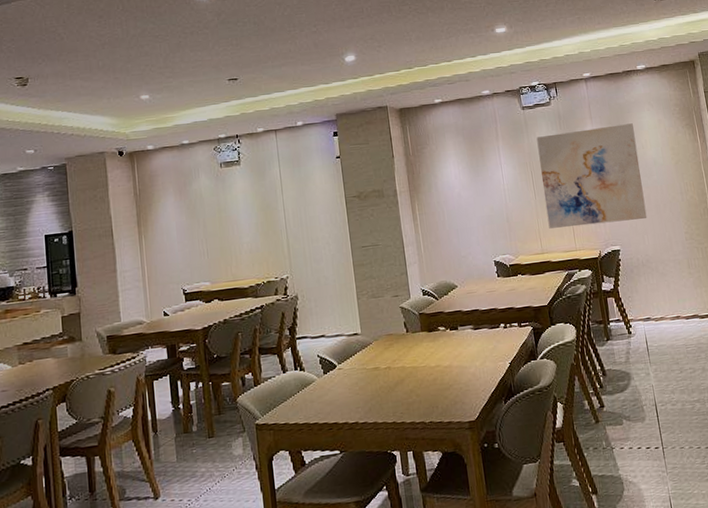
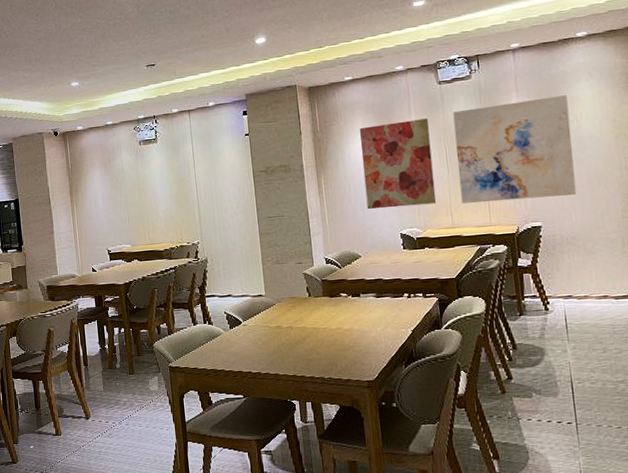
wall art: none [450,143,527,236] -> present [359,118,437,209]

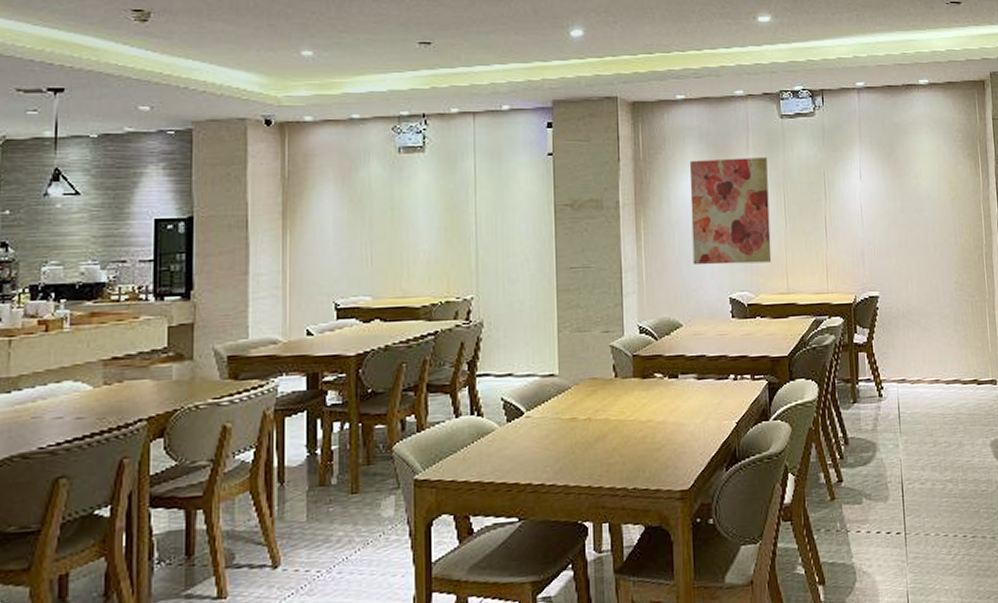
wall art: present [453,95,577,204] -> none [794,147,914,265]

